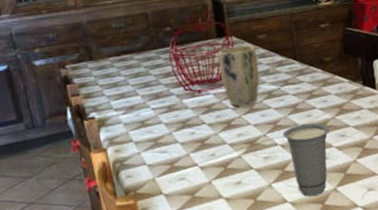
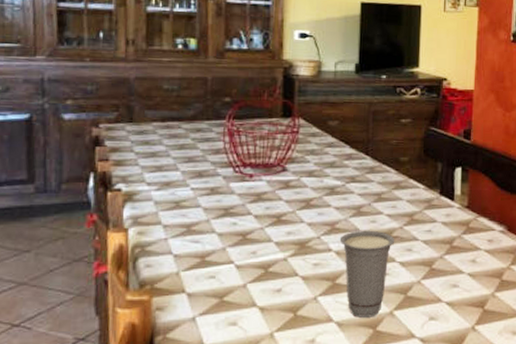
plant pot: present [218,45,260,107] -> none [278,129,324,200]

